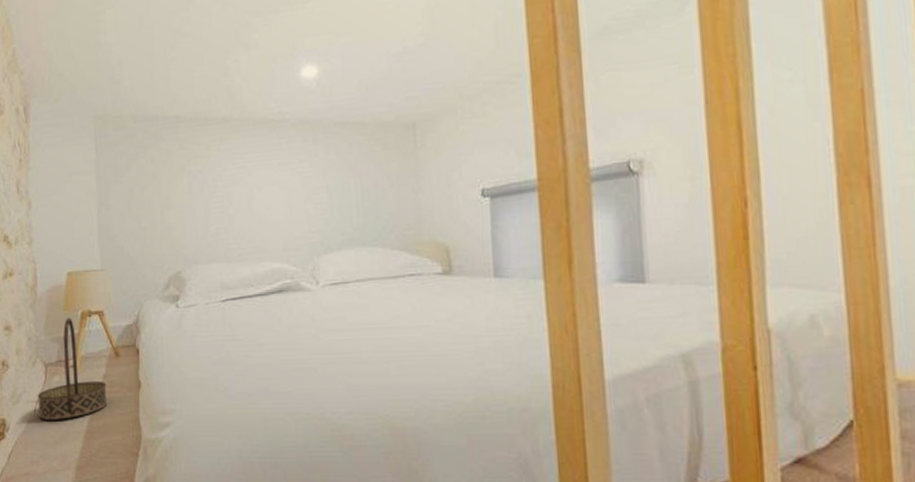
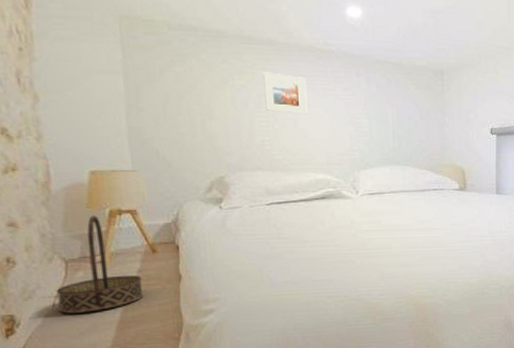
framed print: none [218,152,262,196] -> present [263,72,308,114]

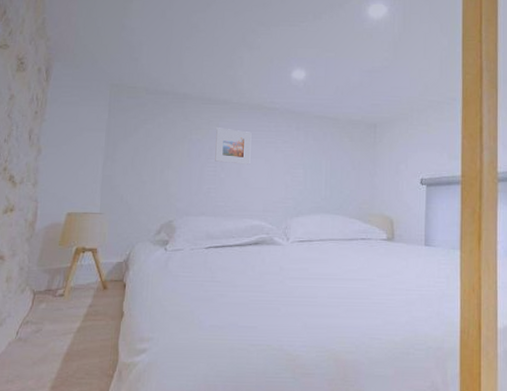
basket: present [56,215,144,314] -> none [20,252,91,343]

